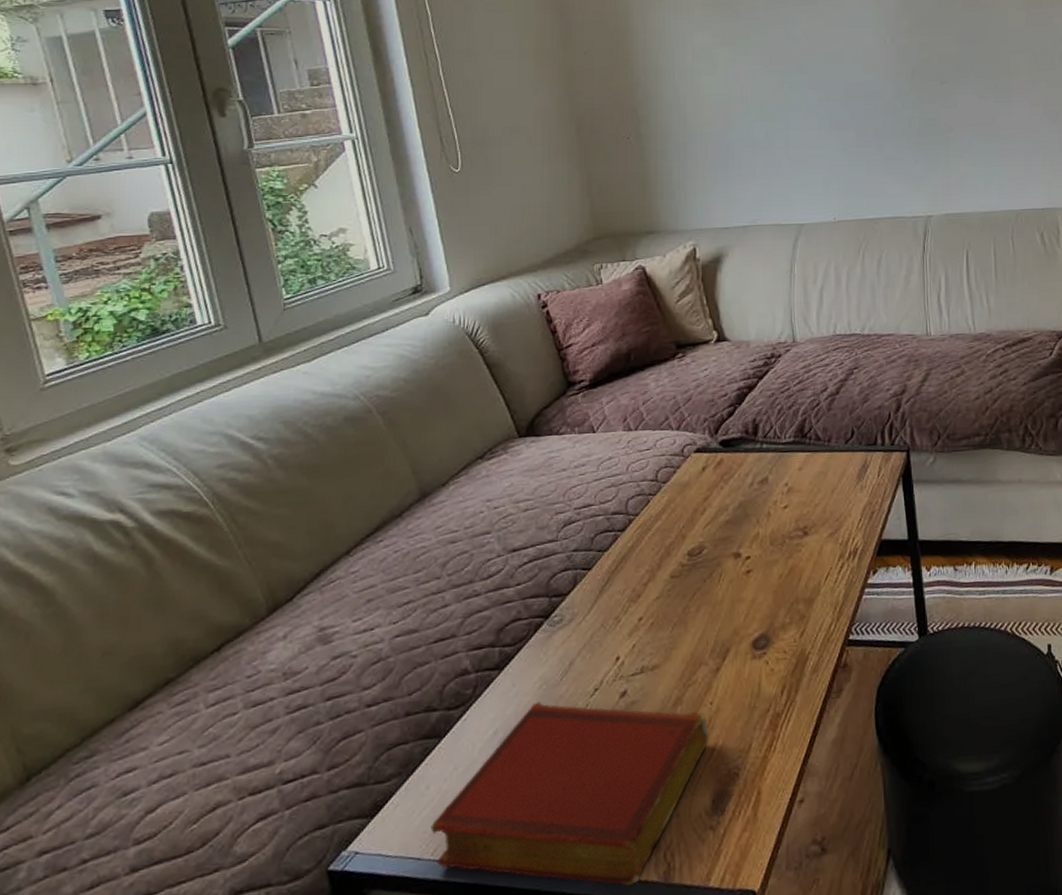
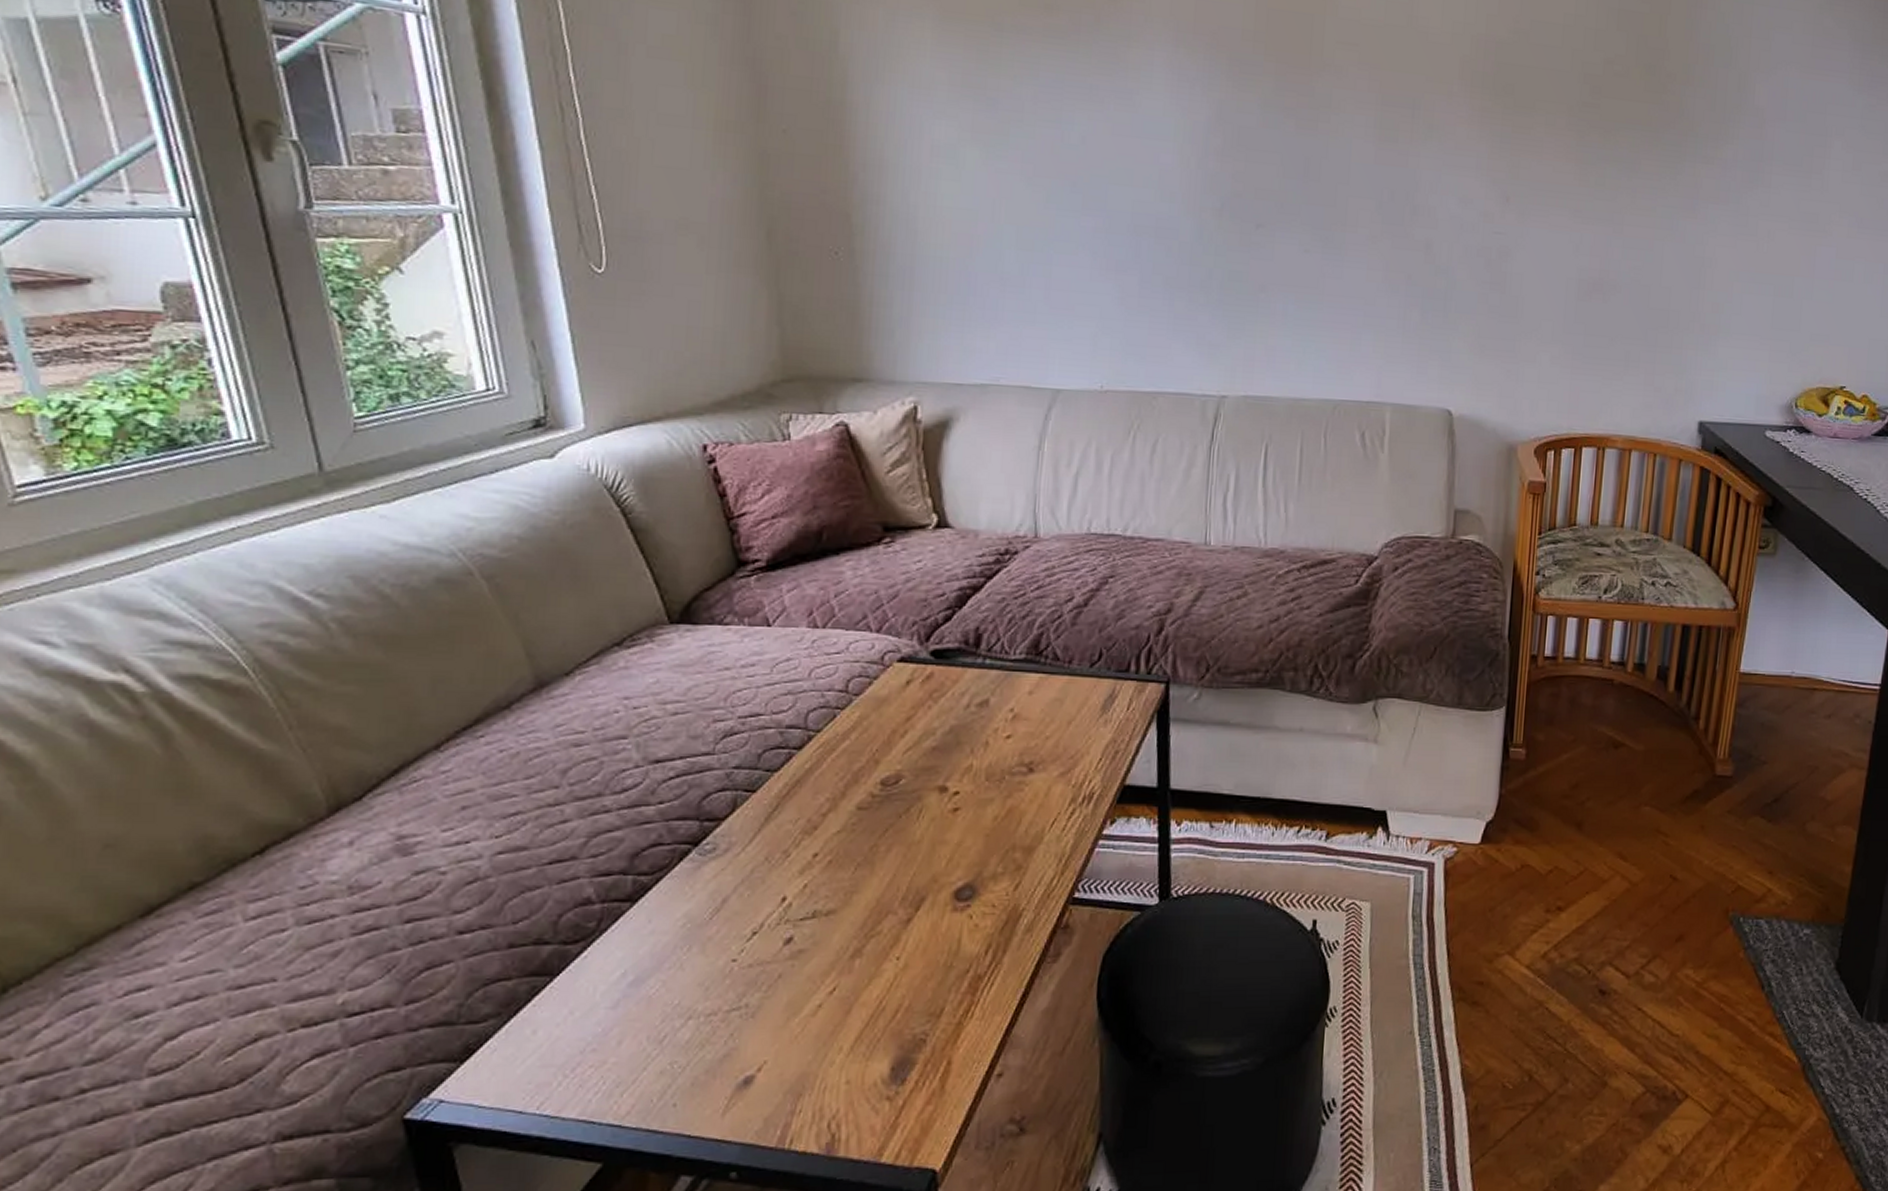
book: present [430,702,709,886] -> none [537,942,893,1156]

